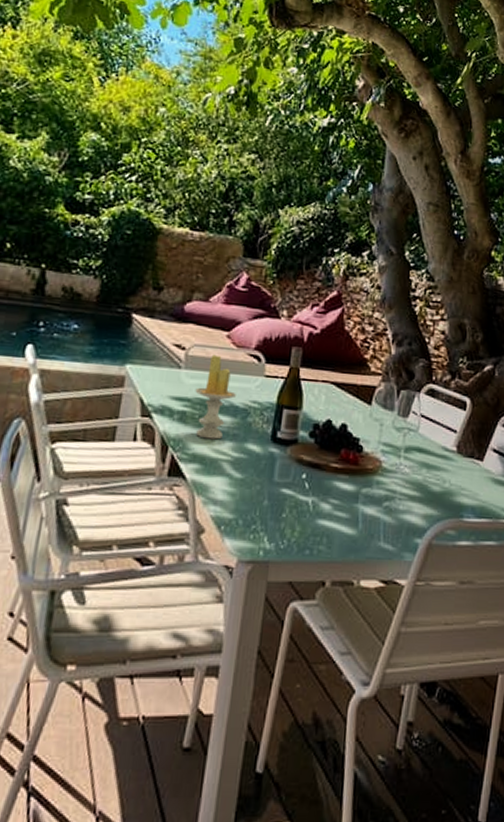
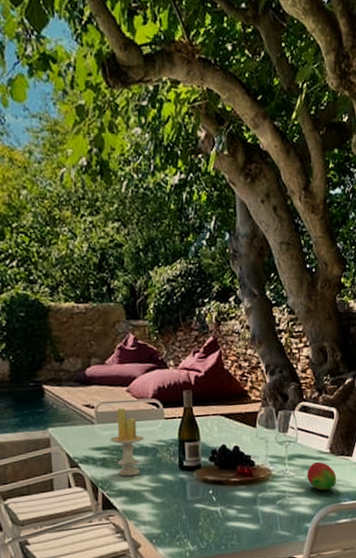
fruit: none [424,460,462,498] -> present [306,461,337,490]

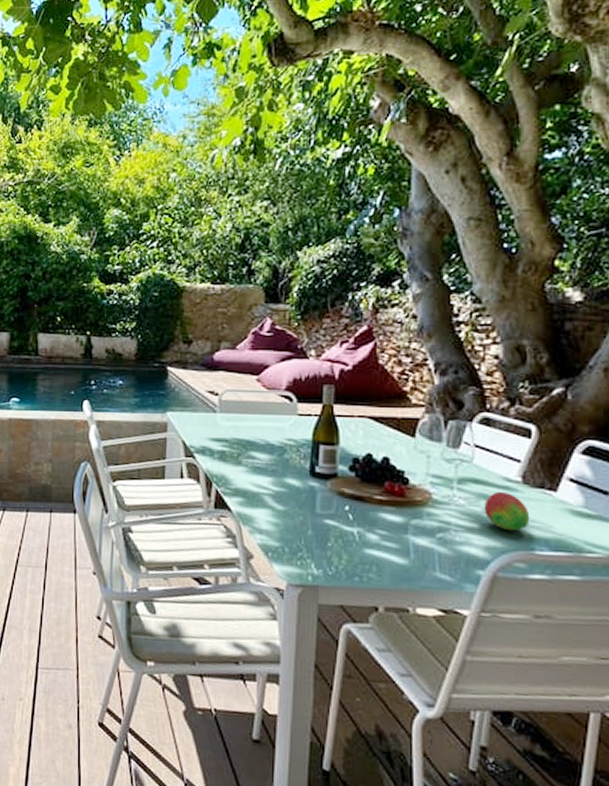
candle: present [109,408,144,477] -> none [231,398,271,476]

